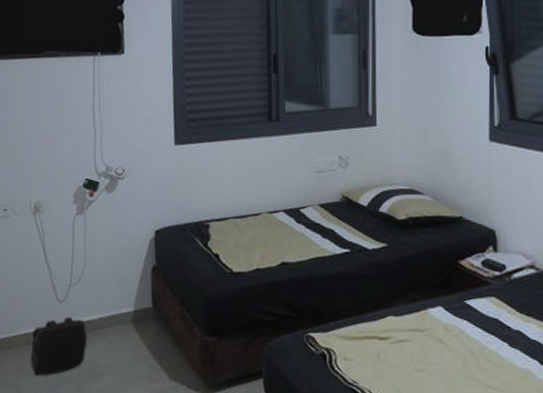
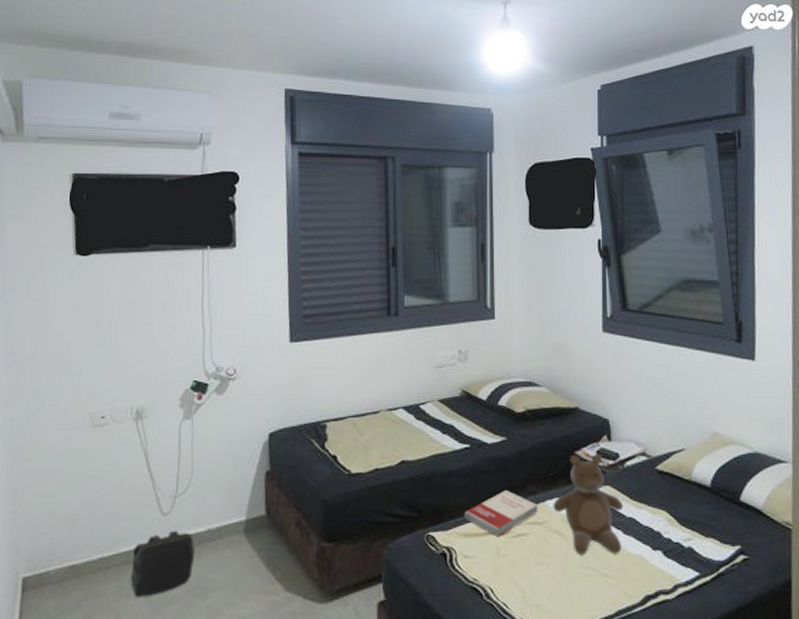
book: none [343,295,419,341] -> present [464,489,538,536]
teddy bear: none [435,263,509,366] -> present [553,454,623,555]

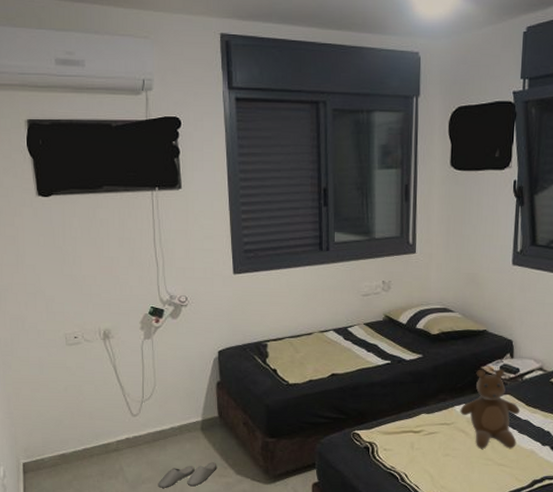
backpack: present [130,530,196,597] -> none [110,427,162,478]
slippers: none [187,575,262,610] -> present [158,462,217,488]
book: present [464,489,538,536] -> none [384,397,447,434]

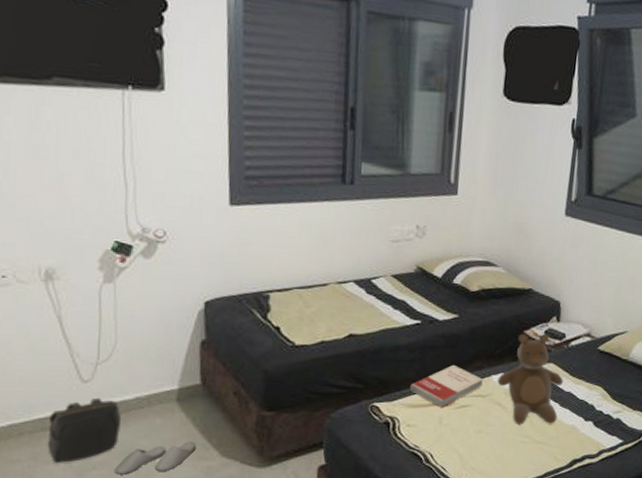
backpack: none [110,427,162,478] -> present [47,397,122,463]
book: none [384,397,447,434] -> present [410,364,483,407]

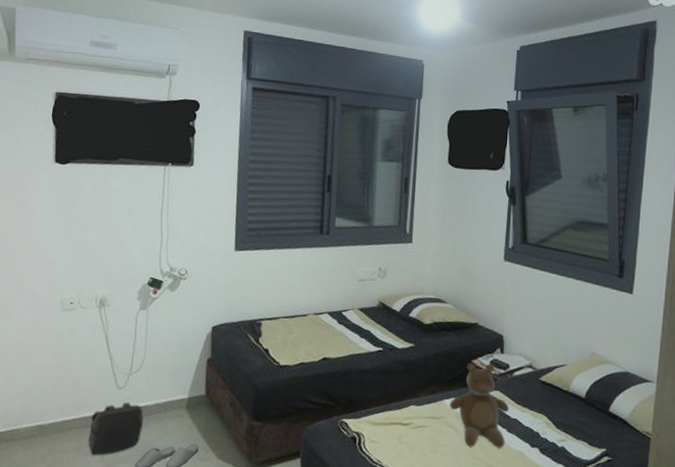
book: present [410,364,483,407] -> none [373,388,437,426]

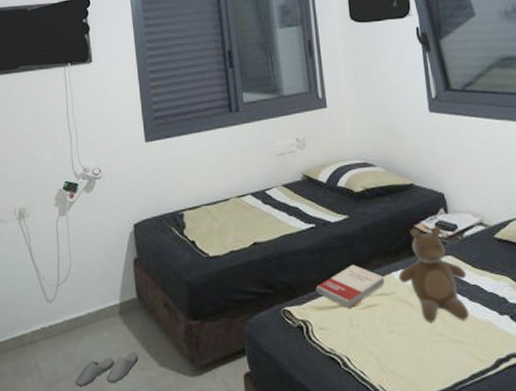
backpack: present [88,402,144,456] -> none [25,315,79,376]
book: none [373,388,437,426] -> present [315,264,385,308]

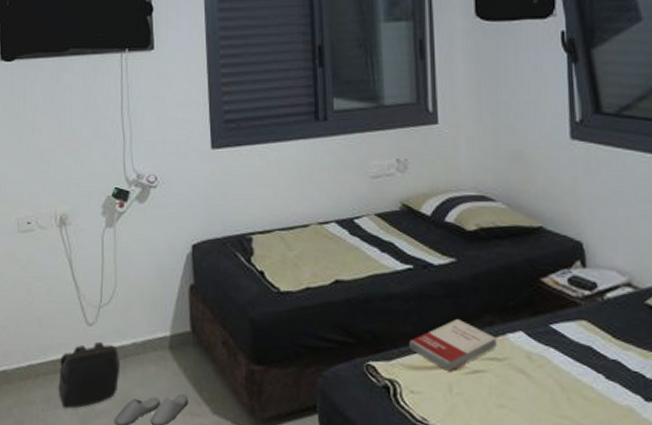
backpack: none [25,315,79,376] -> present [58,341,121,409]
teddy bear: present [398,227,469,323] -> none [515,281,605,403]

